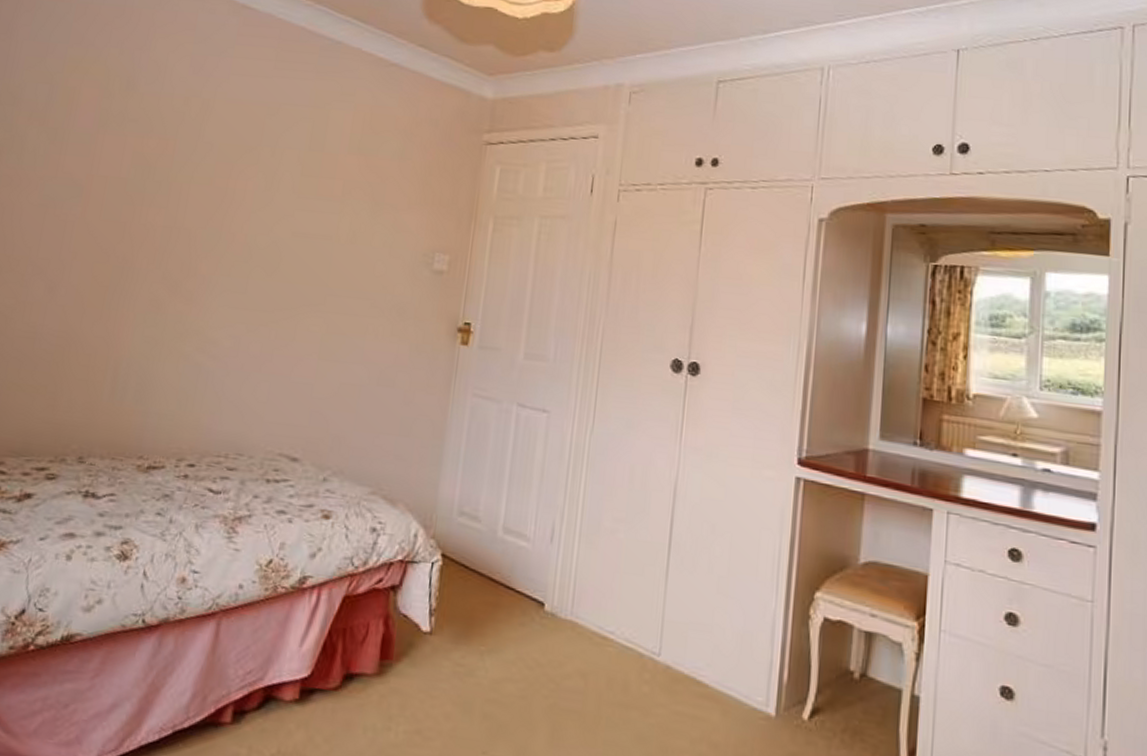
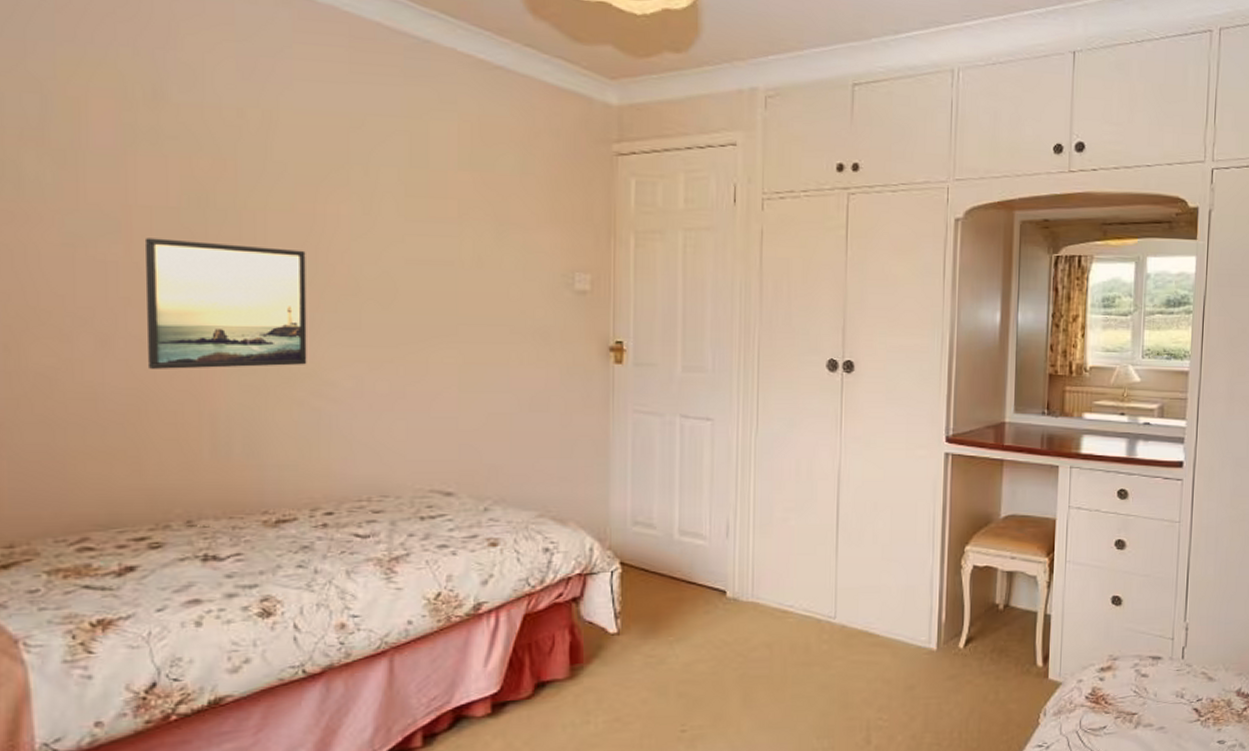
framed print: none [78,202,215,322] -> present [144,238,307,369]

